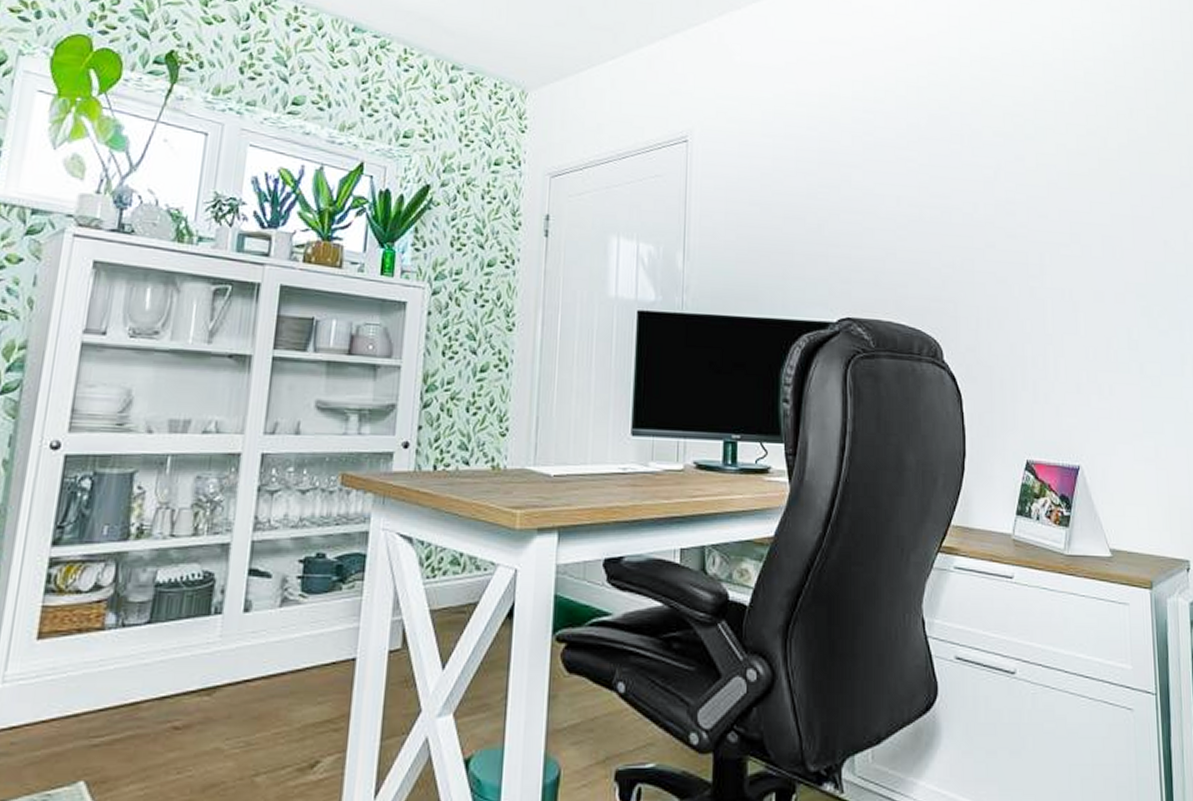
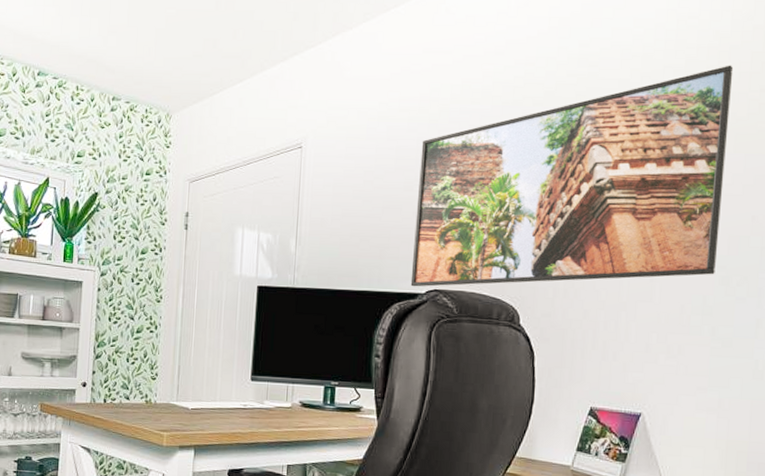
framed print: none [820,79,1136,315] -> present [410,65,734,287]

